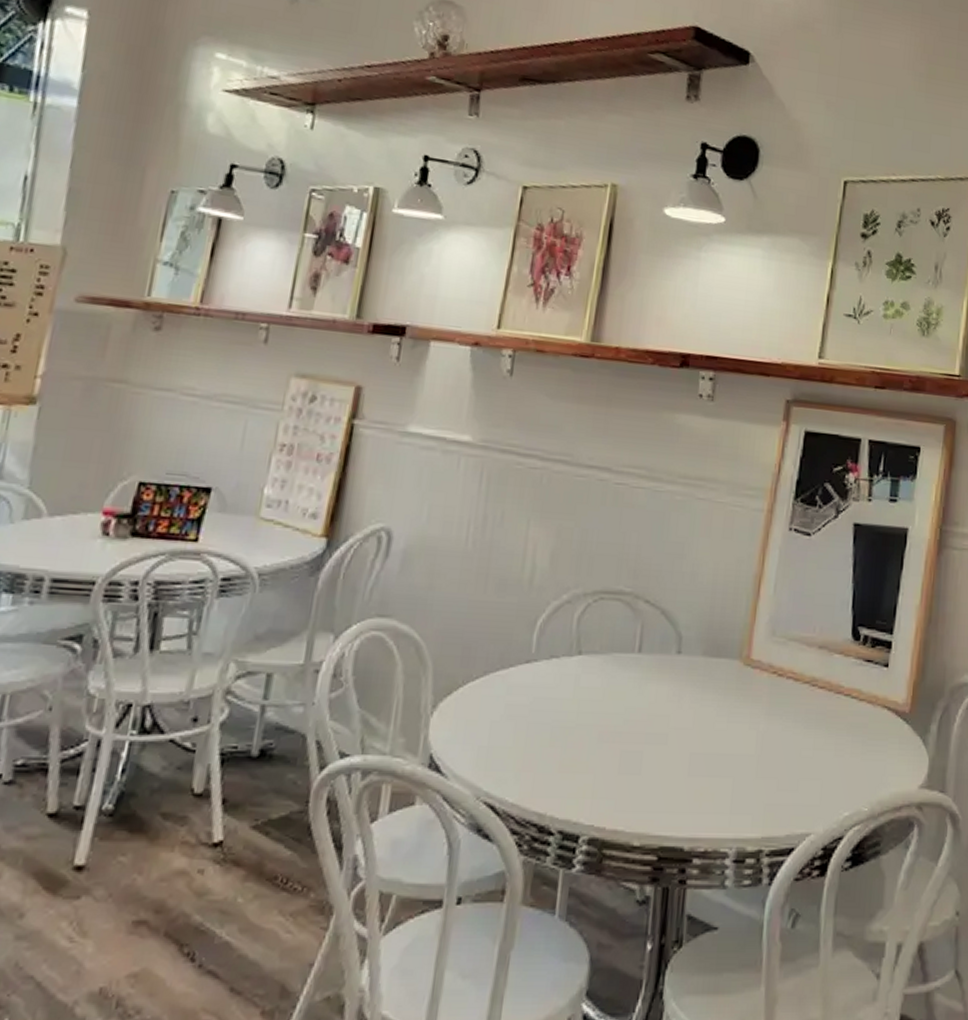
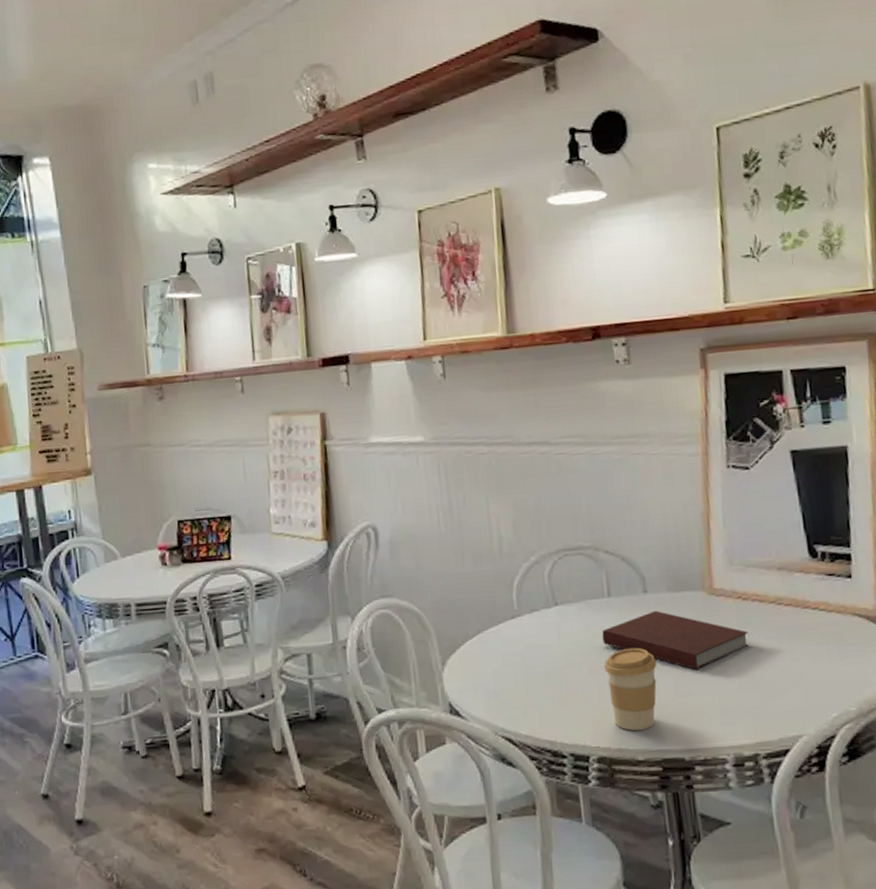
coffee cup: none [615,714,676,810] -> present [604,647,657,731]
notebook: none [622,674,778,747] -> present [602,610,749,670]

